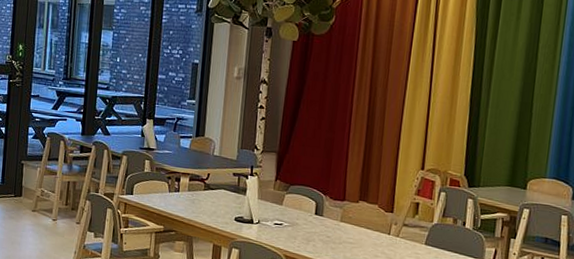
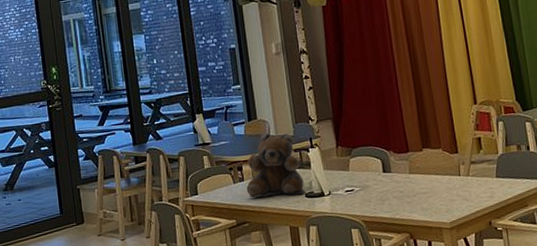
teddy bear: none [179,151,237,217] -> present [246,133,306,198]

